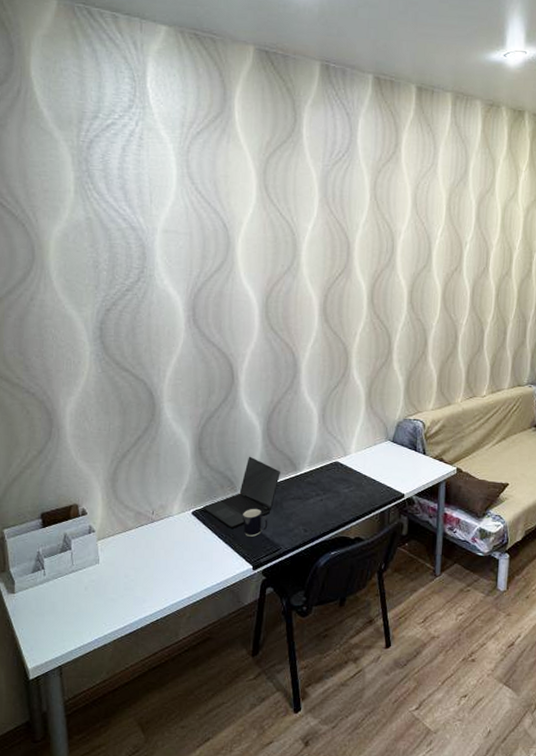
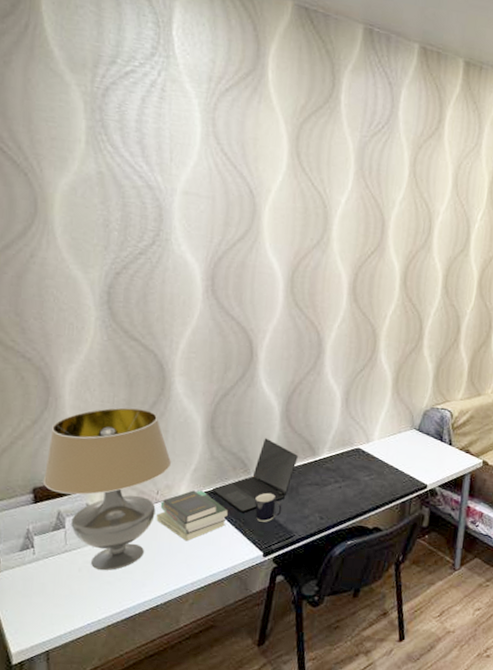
table lamp: none [49,434,165,588] -> present [42,407,172,570]
books: none [153,508,218,558] -> present [156,490,228,542]

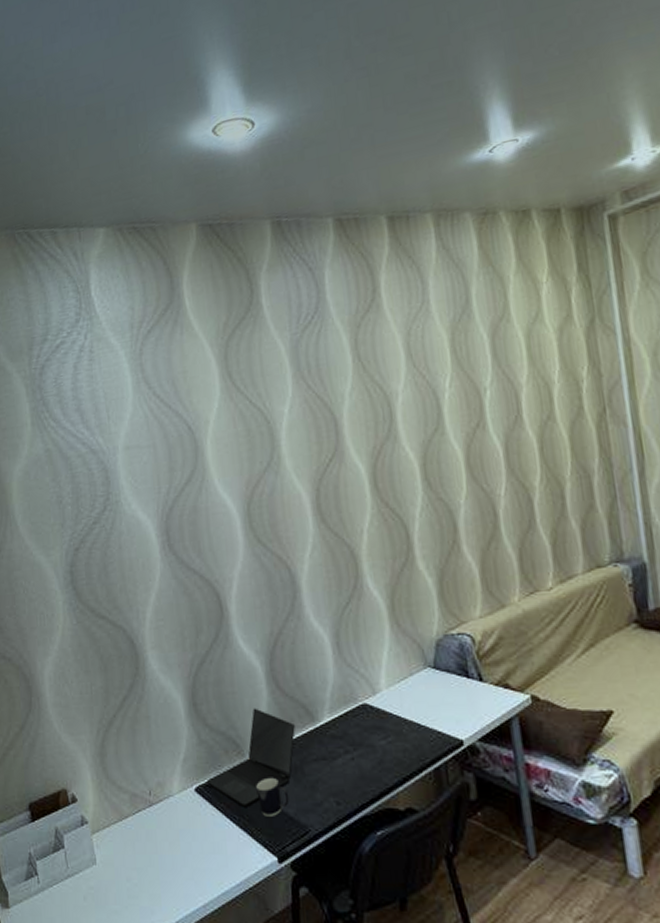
table lamp: present [42,407,172,570] -> none [37,695,160,896]
books: present [156,490,228,542] -> none [153,783,229,851]

